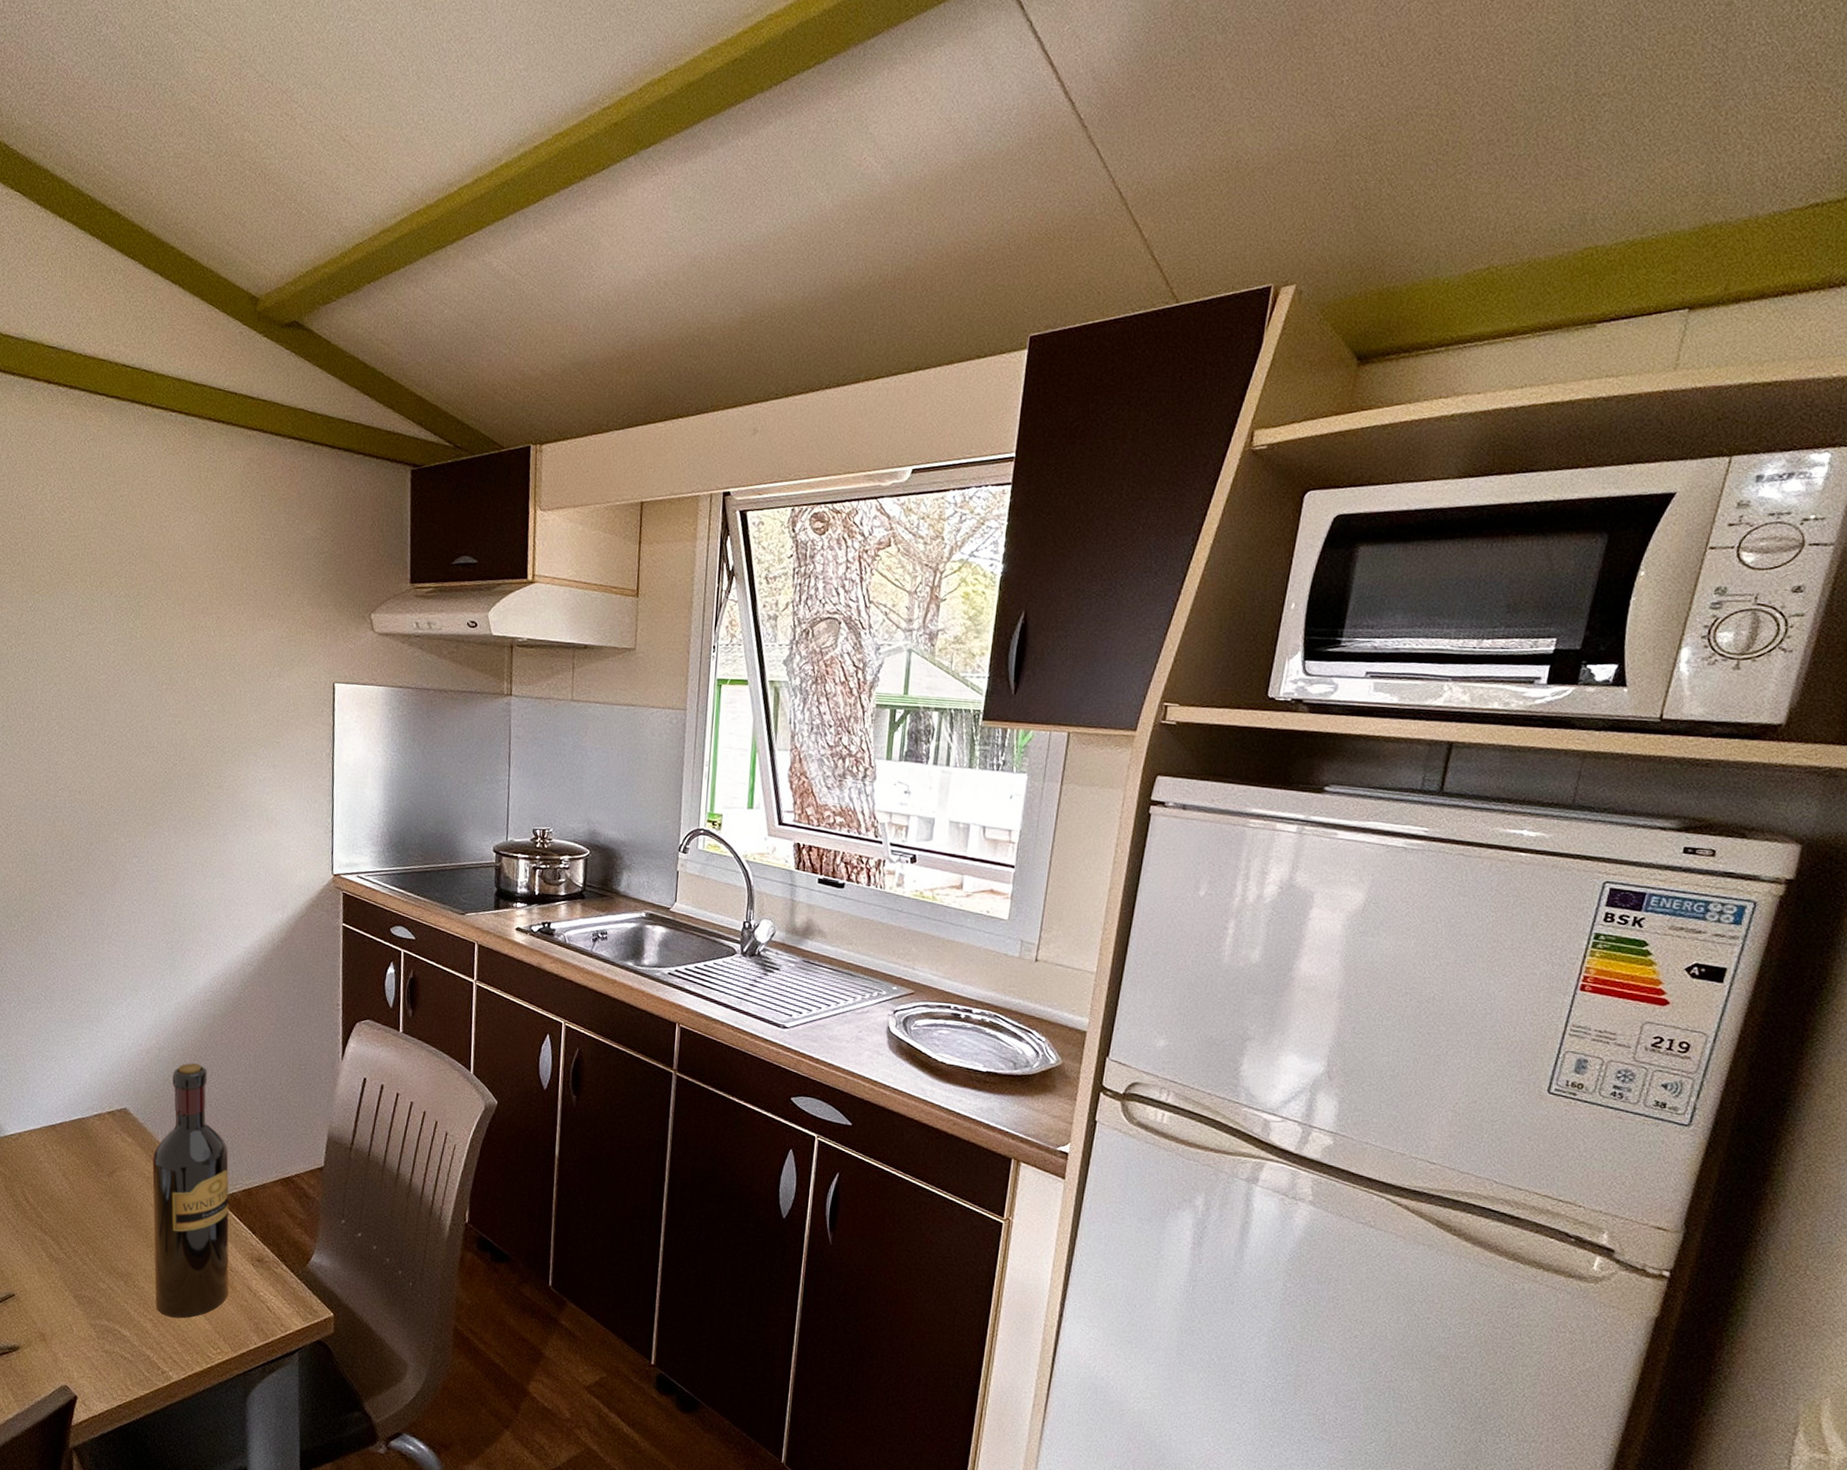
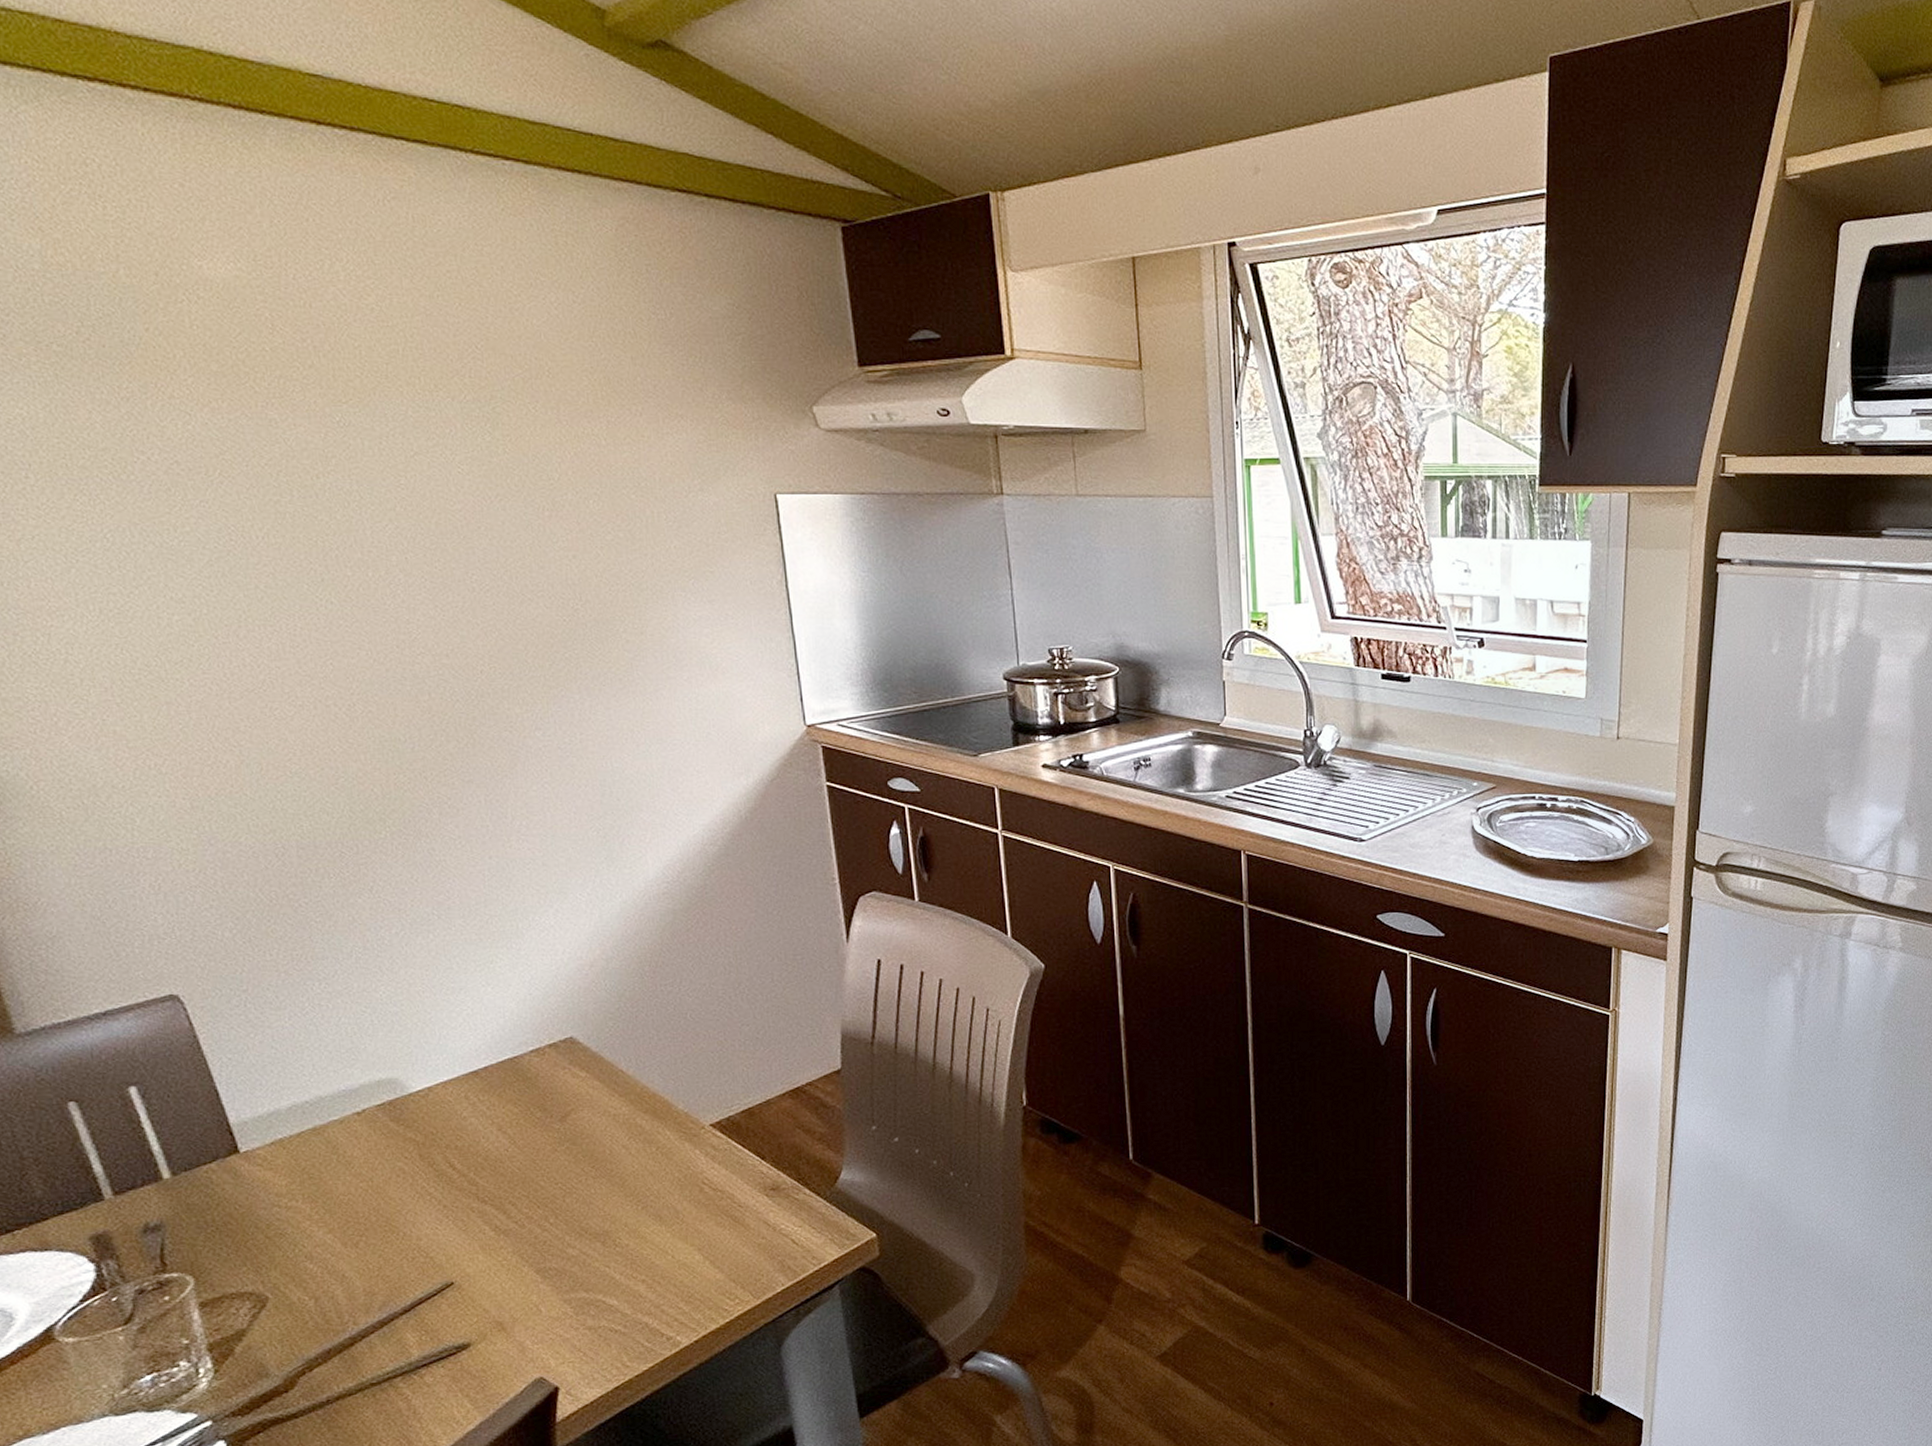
wine bottle: present [152,1063,229,1319] -> none [617,971,740,1274]

